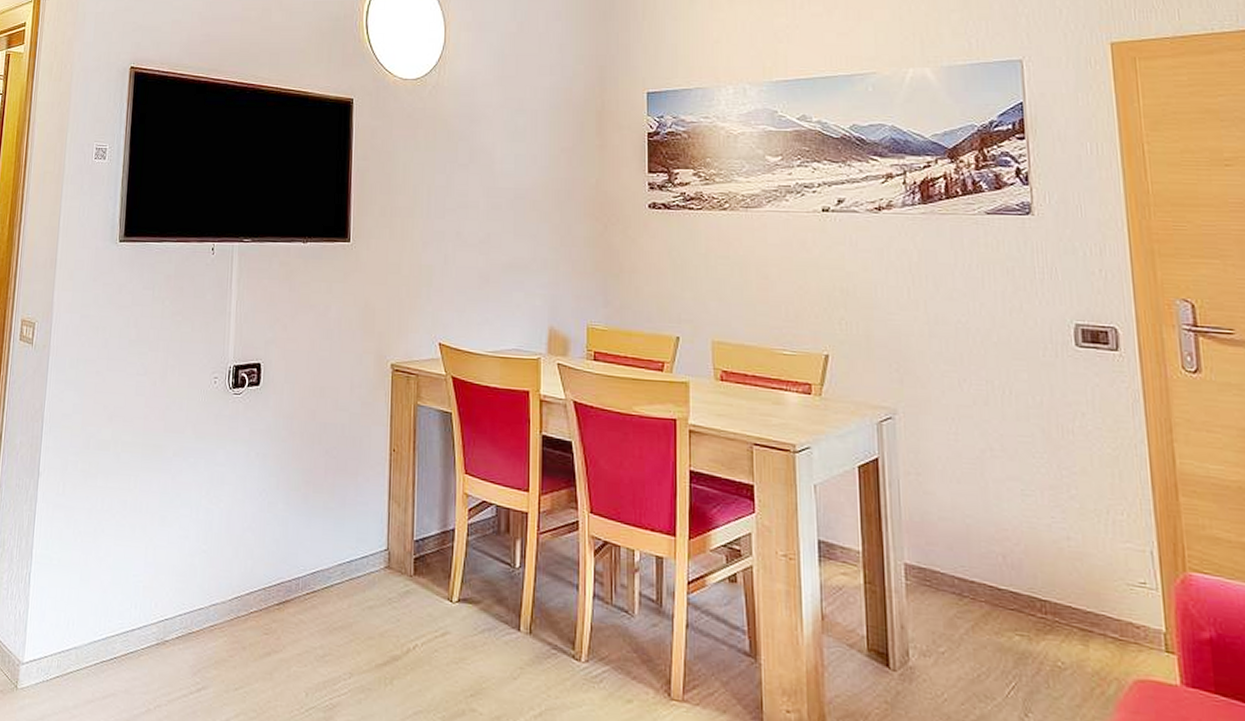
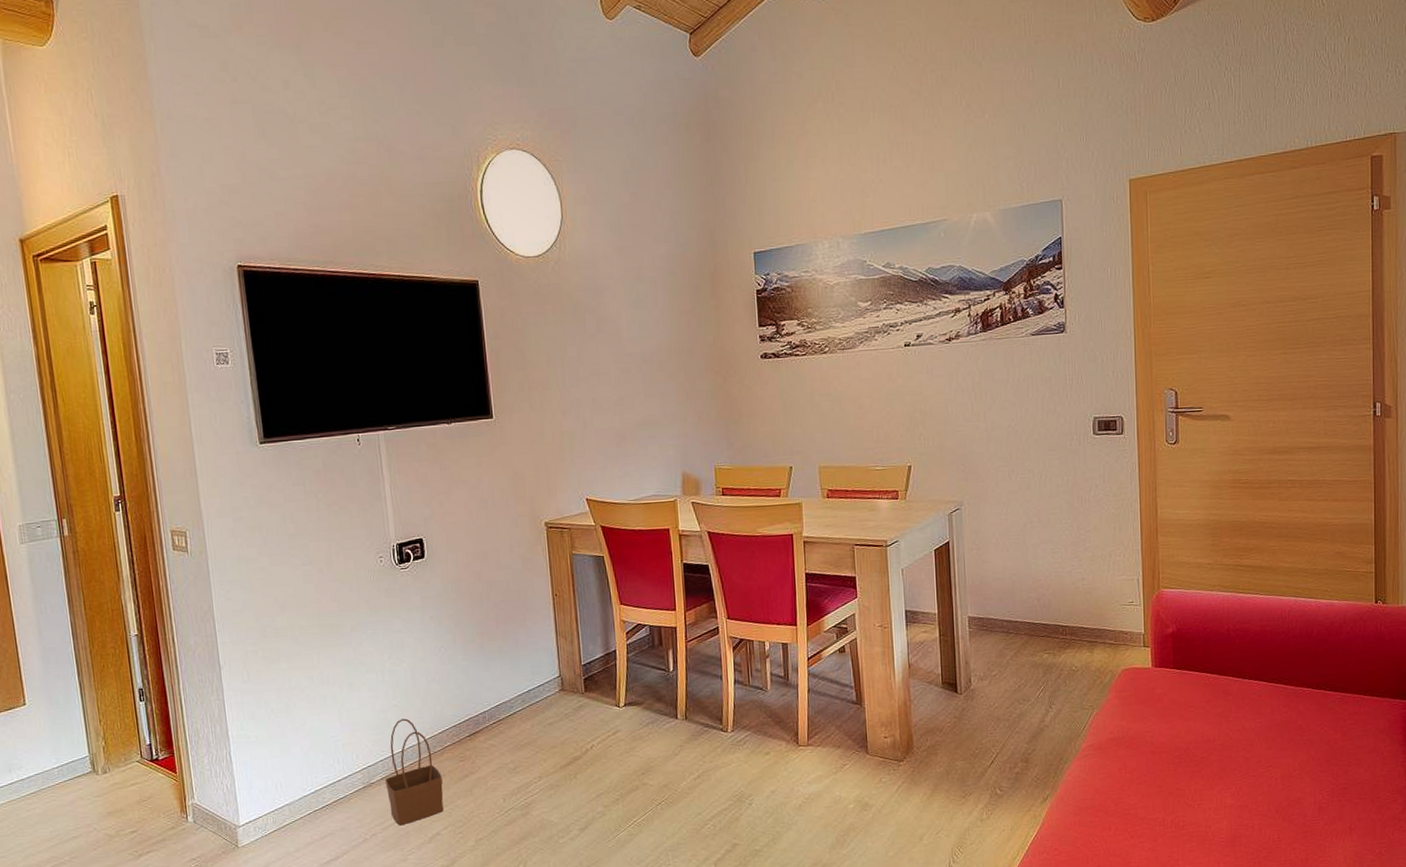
basket: none [180,568,242,702] -> present [385,718,444,826]

